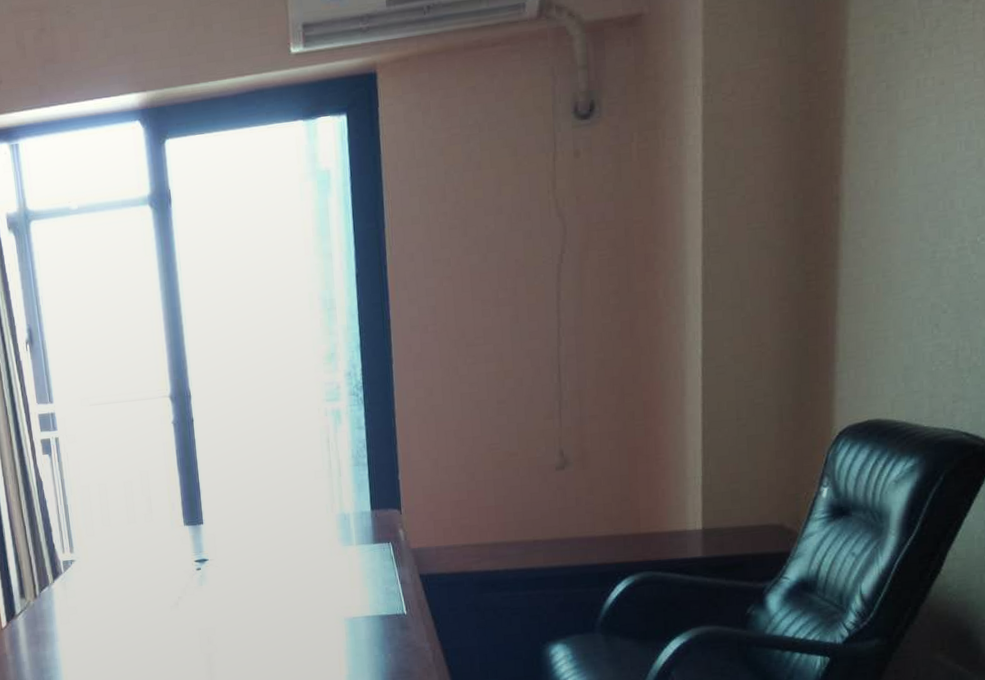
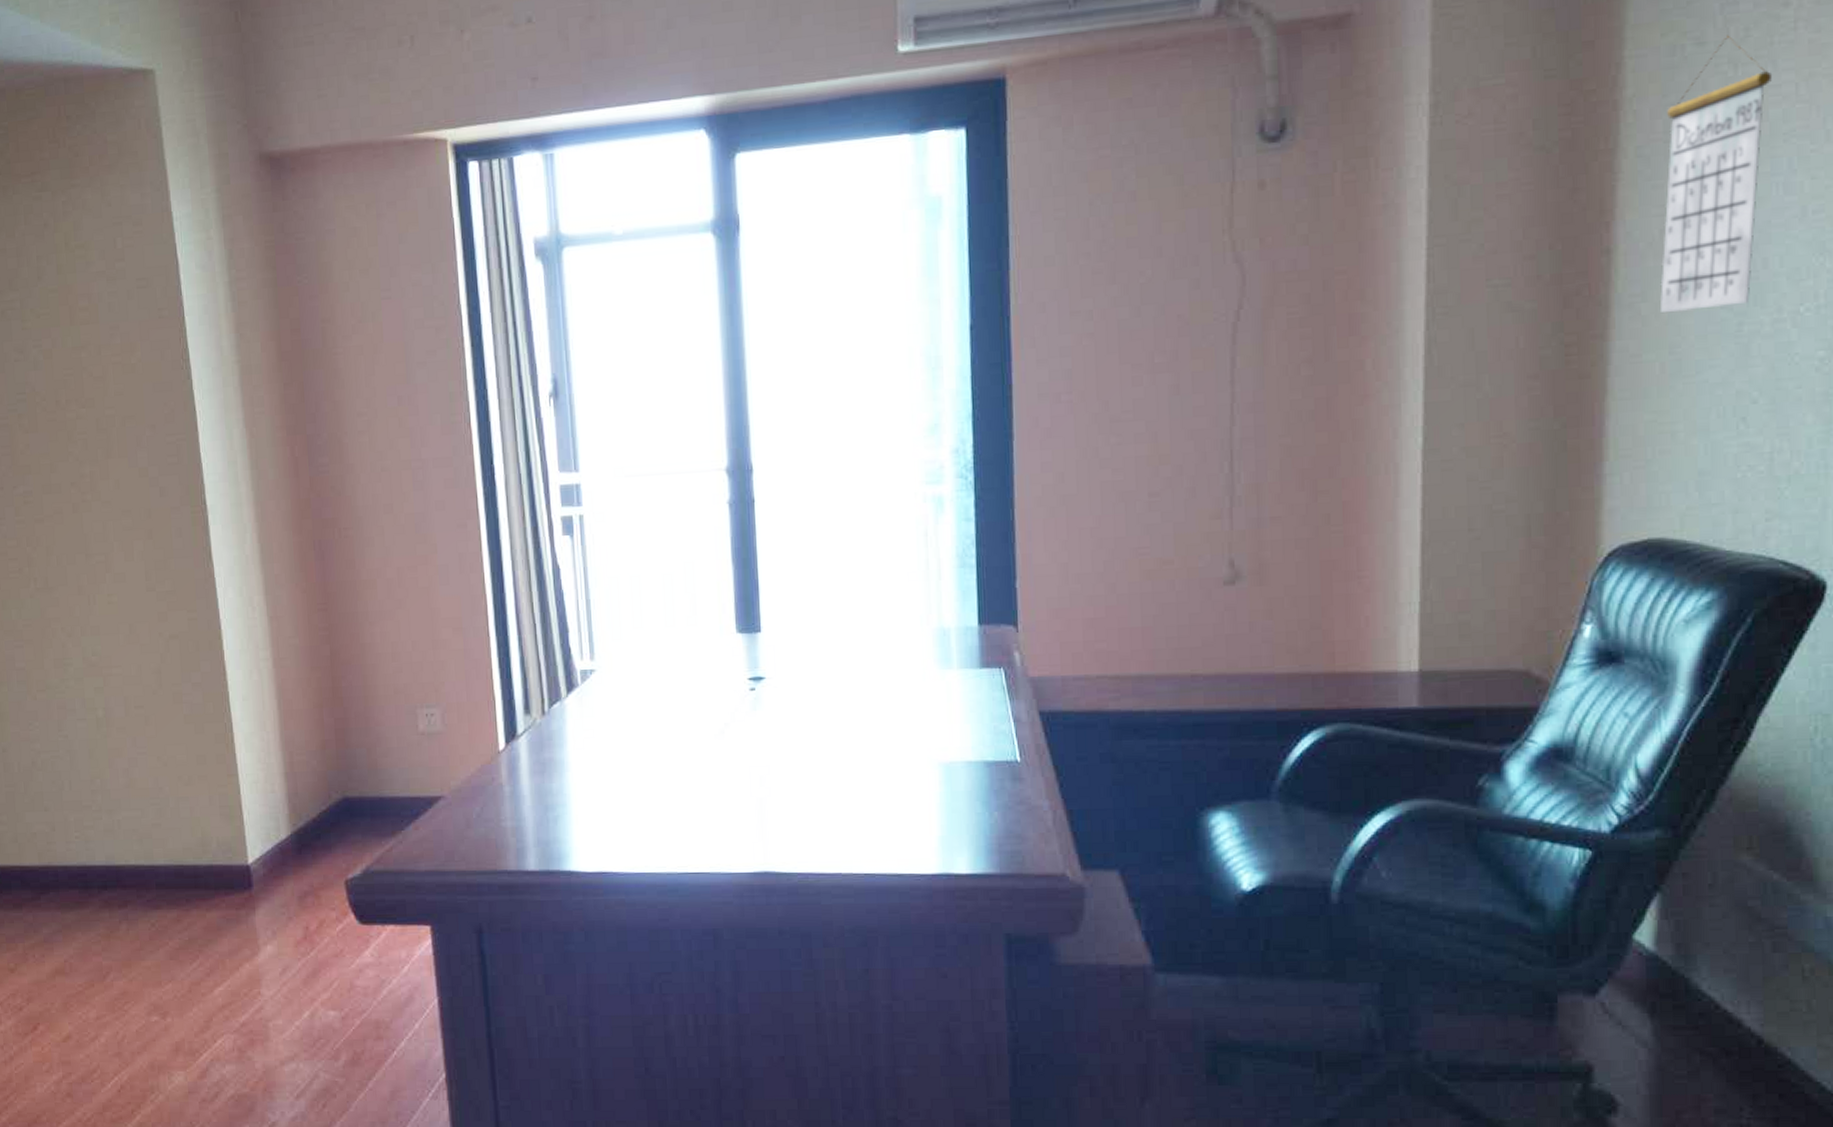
calendar: none [875,25,956,246] -> present [1659,35,1772,314]

